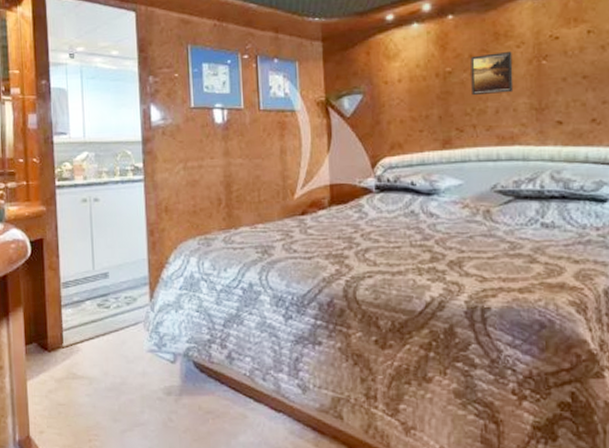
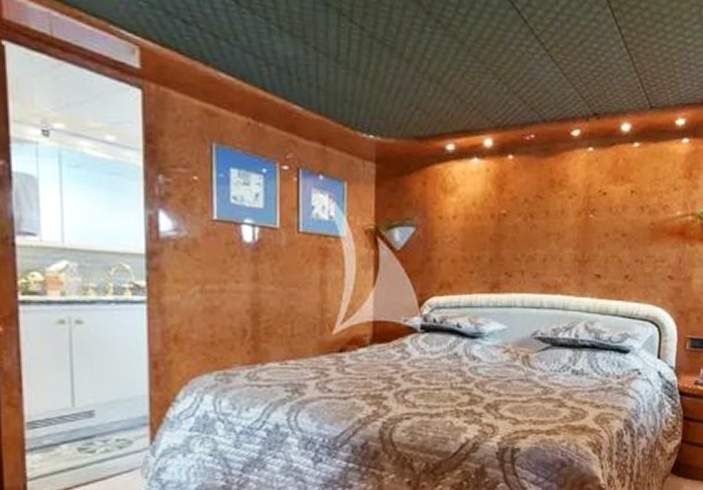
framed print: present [470,52,514,96] -> none [523,200,564,242]

